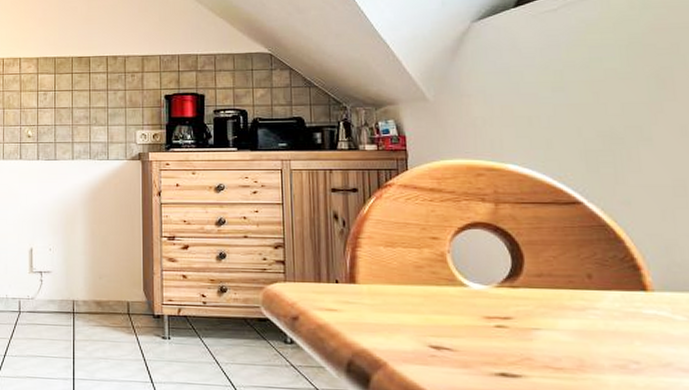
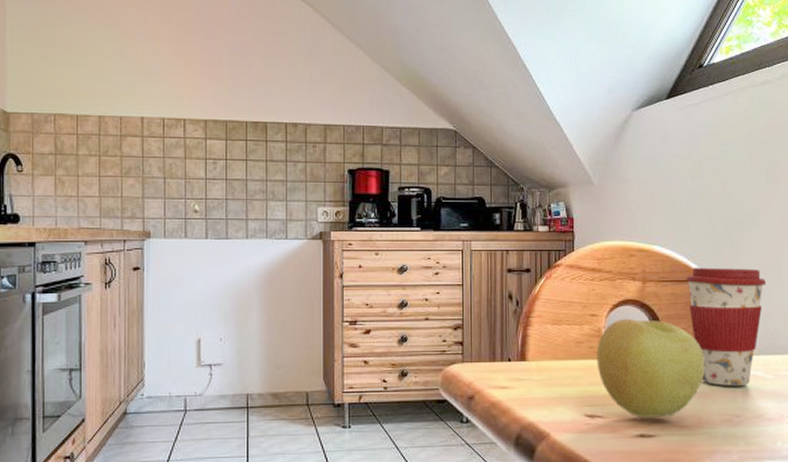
apple: none [440,242,585,356] -> present [596,318,705,419]
coffee cup: none [553,188,667,327] -> present [687,267,767,386]

